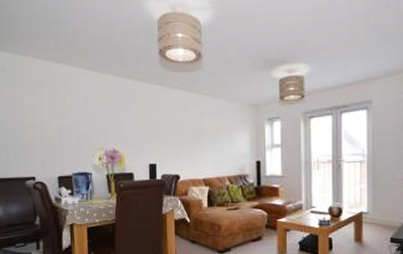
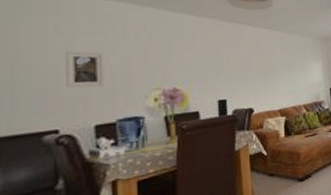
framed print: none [37,111,64,144] -> present [64,51,105,89]

